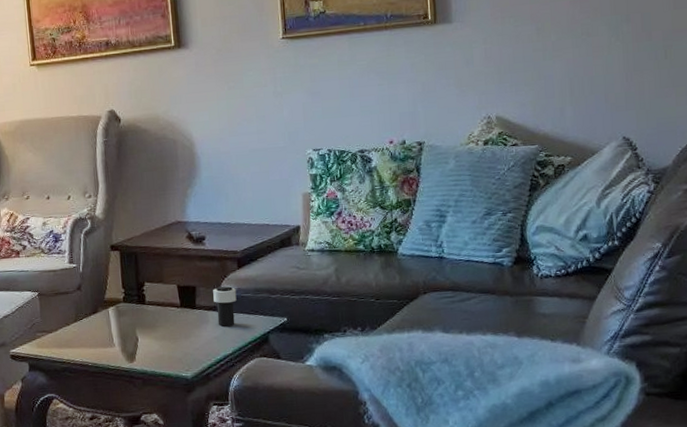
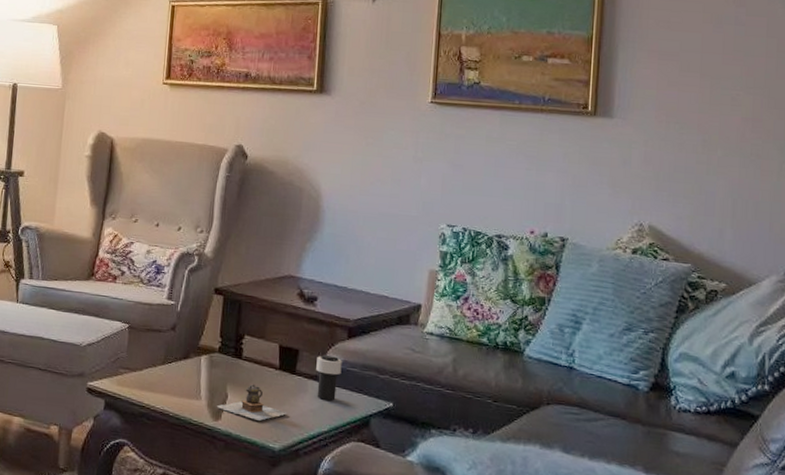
teapot: none [129,324,193,355] -> present [216,384,286,421]

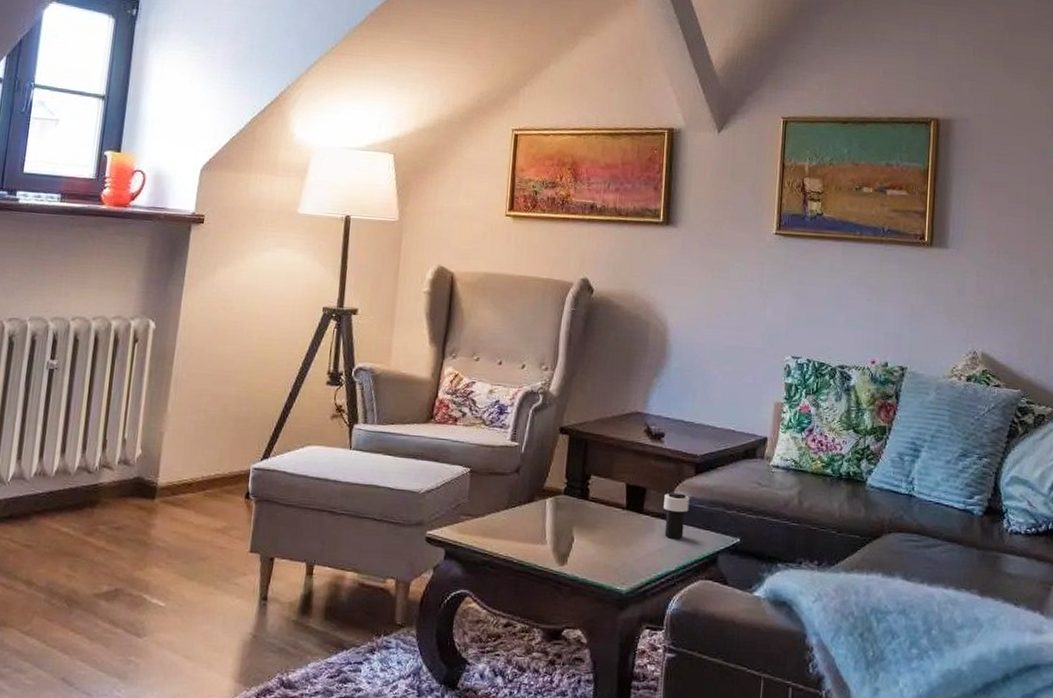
teapot: present [216,384,286,421] -> none [562,526,634,563]

